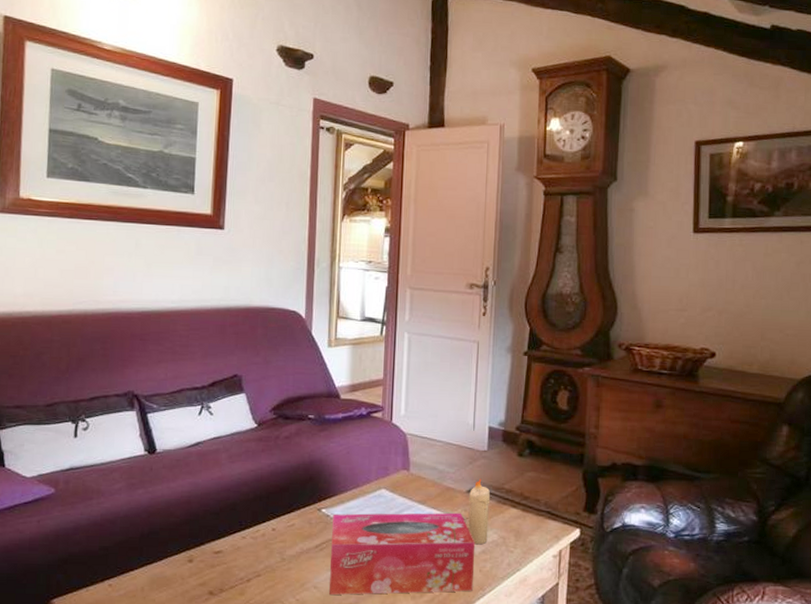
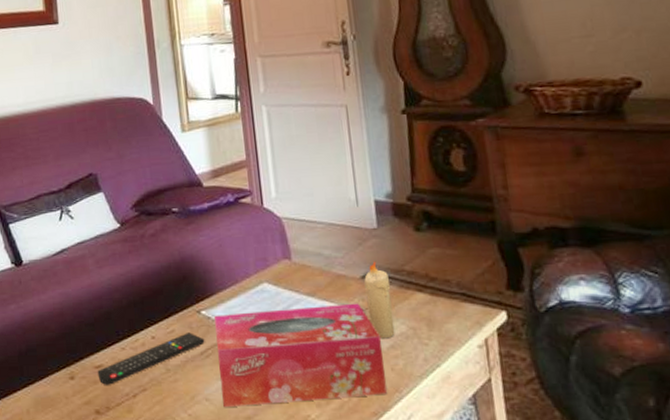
remote control: none [216,527,321,569] -> present [97,332,205,385]

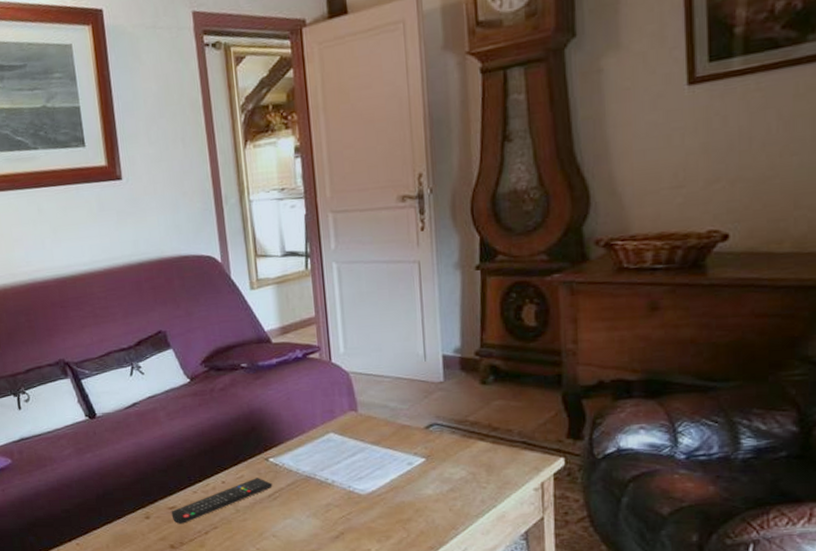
tissue box: present [214,303,387,407] -> none [282,451,444,542]
candle: present [364,261,395,339] -> none [428,412,455,483]

